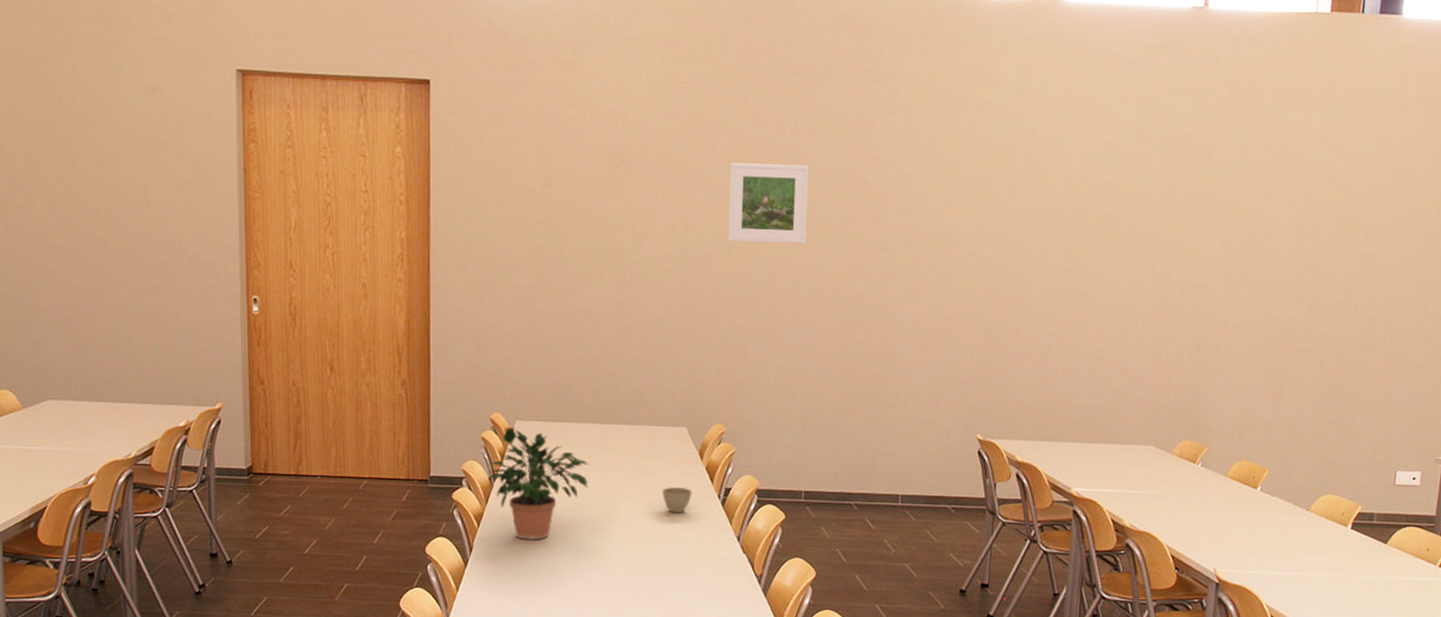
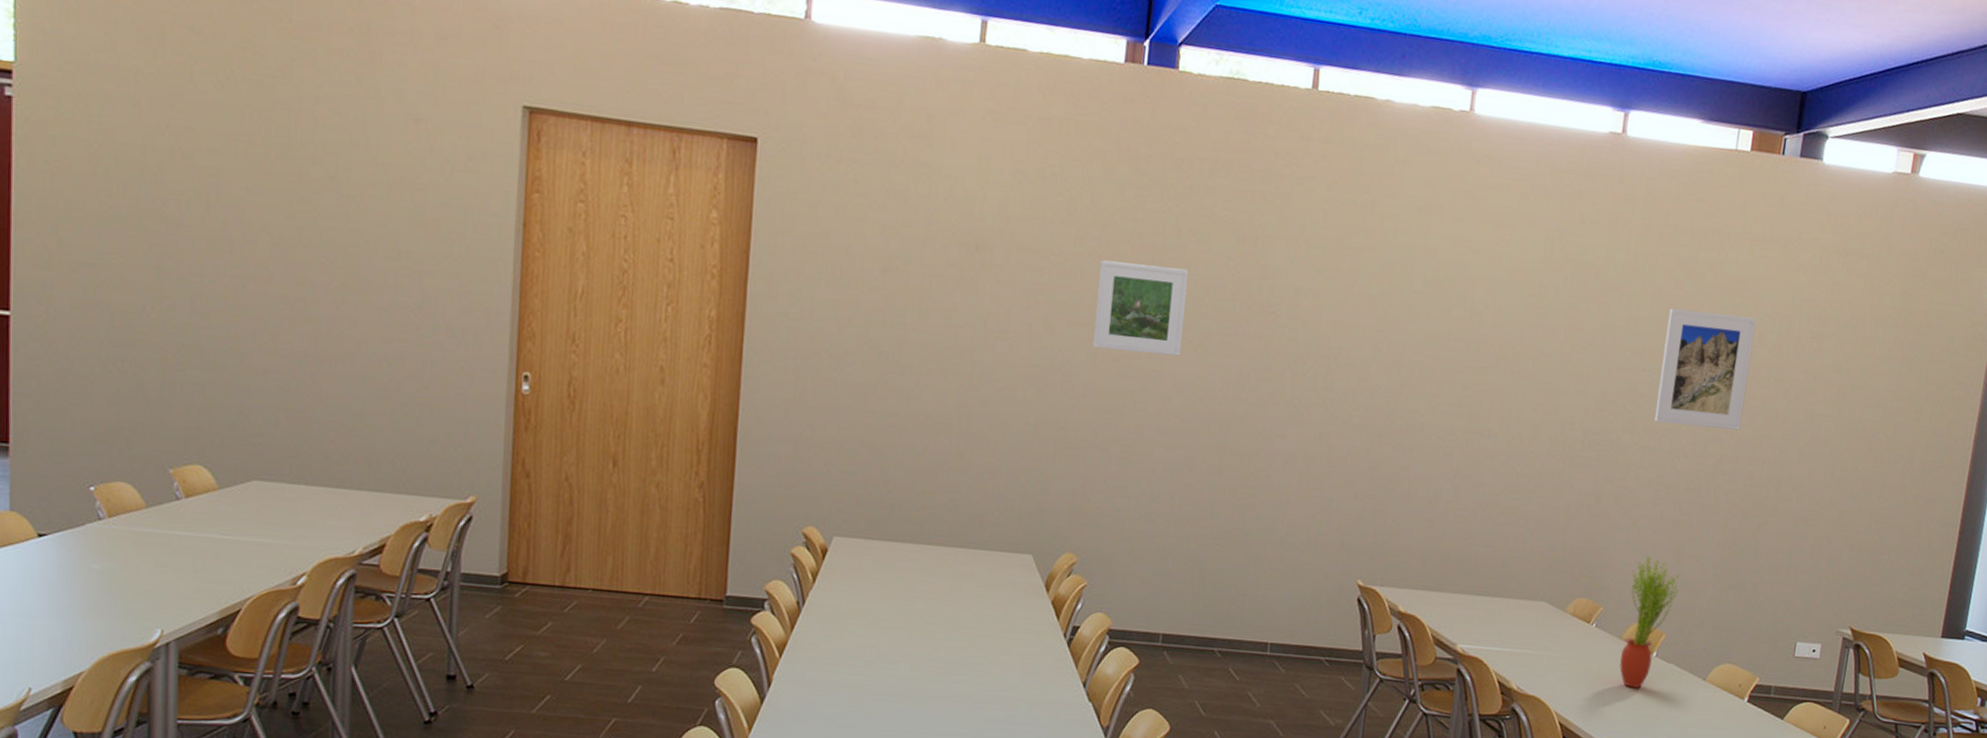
potted plant: present [487,428,589,540] -> none [795,544,916,676]
cup: present [662,487,692,513] -> none [999,622,1035,653]
potted plant: none [1226,398,1280,521] -> present [1619,556,1680,688]
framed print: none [1248,167,1344,276] -> present [1654,308,1757,430]

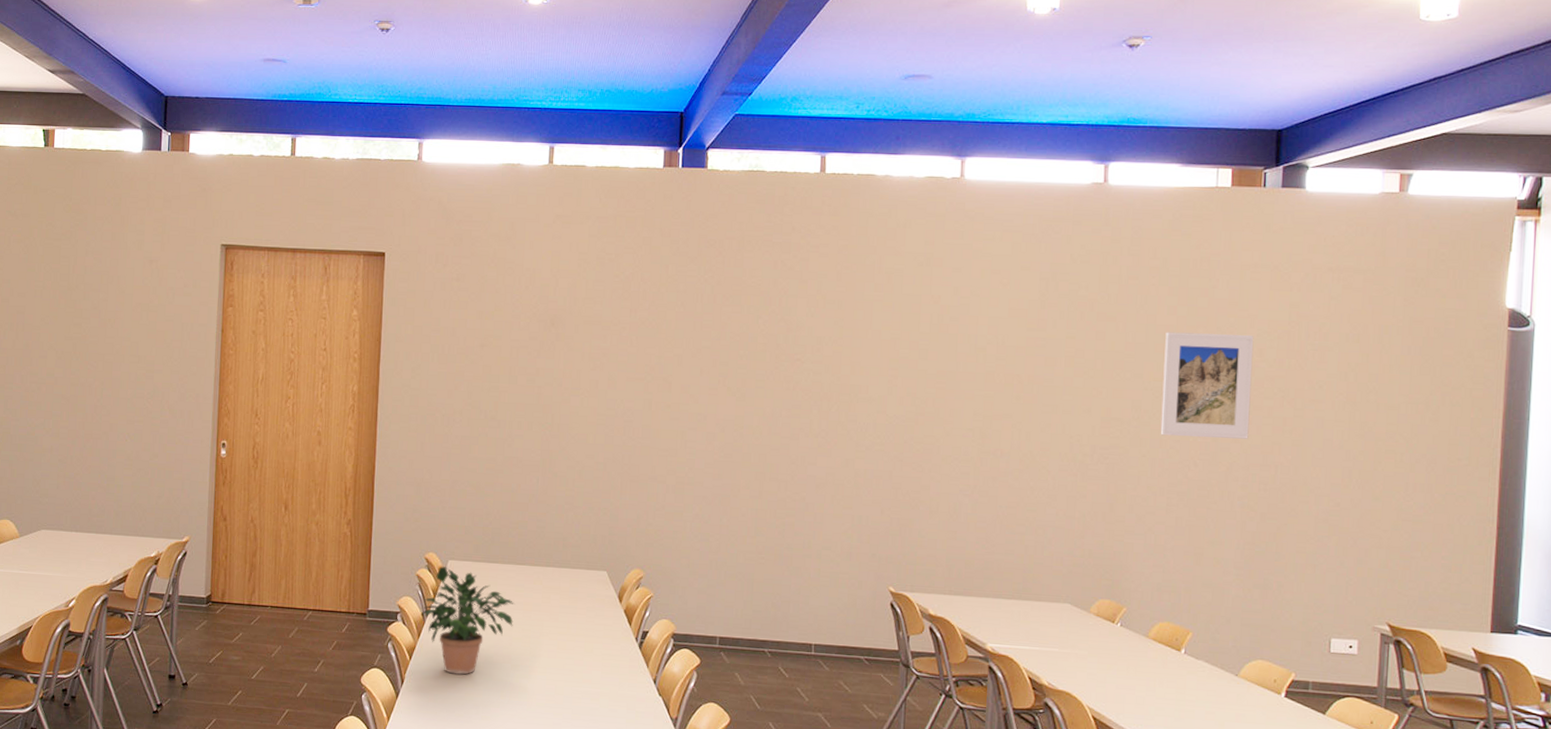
potted plant: none [795,544,916,676] -> present [421,566,514,675]
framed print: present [1092,260,1188,356] -> none [648,326,725,400]
potted plant: present [1619,556,1680,688] -> none [1148,559,1202,684]

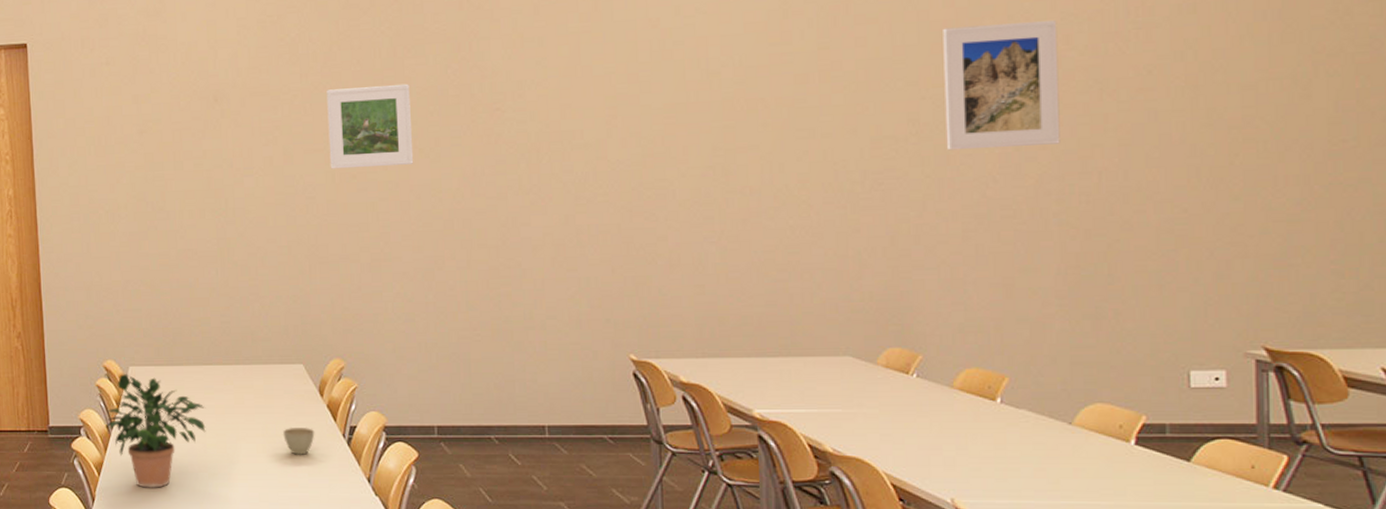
cup: none [582,628,611,654] -> present [283,428,315,455]
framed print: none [648,326,725,400] -> present [326,84,414,169]

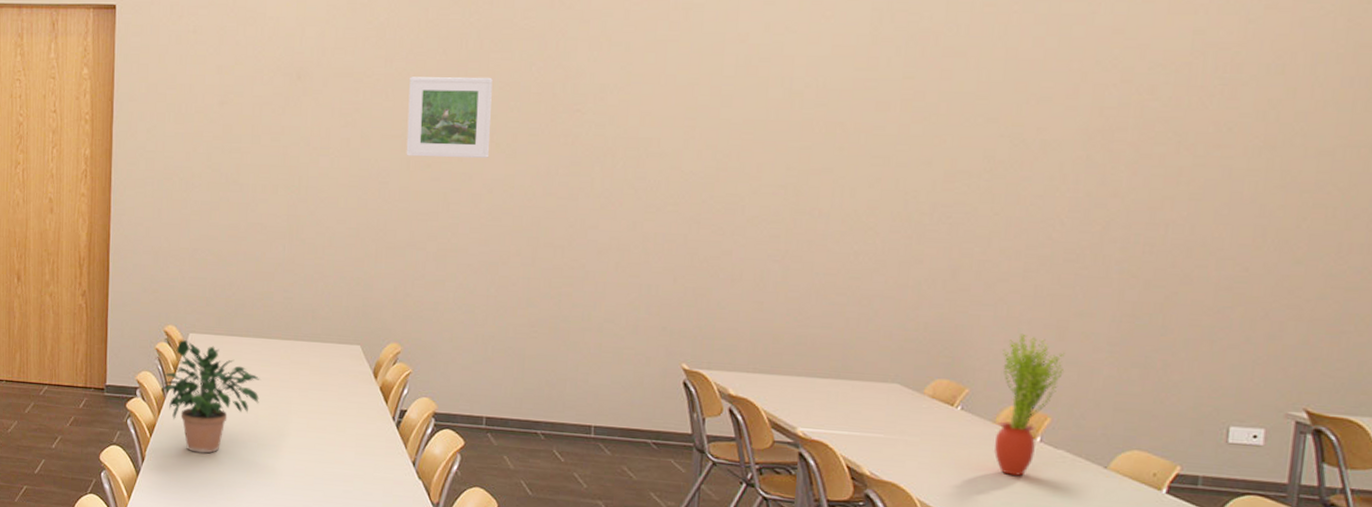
cup: present [283,428,315,455] -> none [334,406,366,434]
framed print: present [943,20,1061,151] -> none [1018,68,1145,193]
potted plant: none [951,294,1016,439] -> present [994,333,1065,476]

